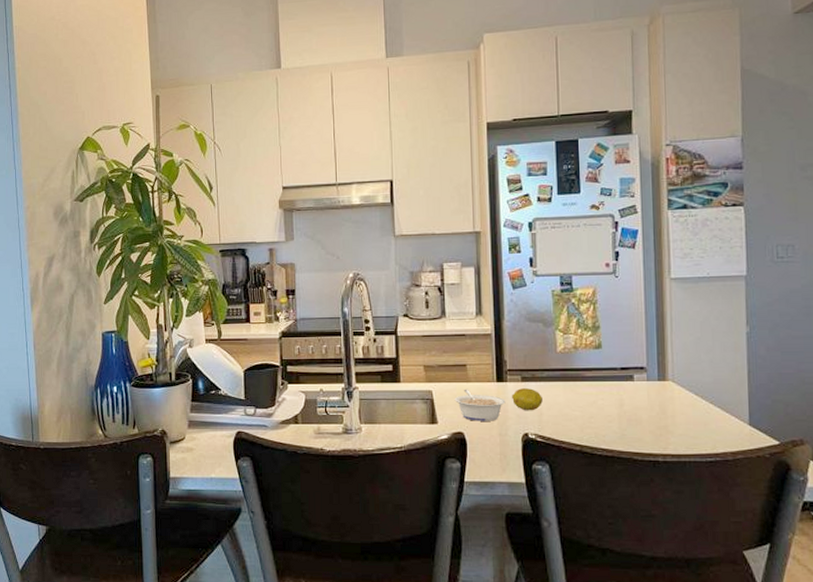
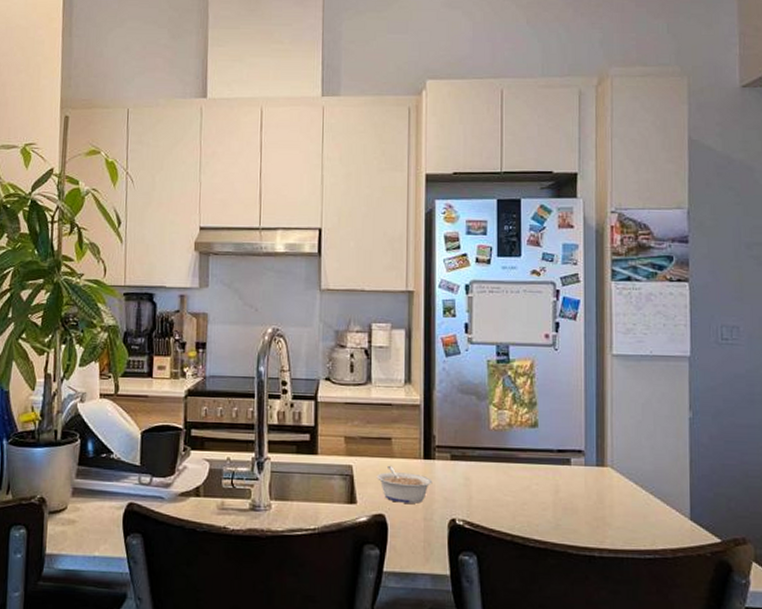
fruit: present [511,388,543,411] -> none [438,468,472,494]

